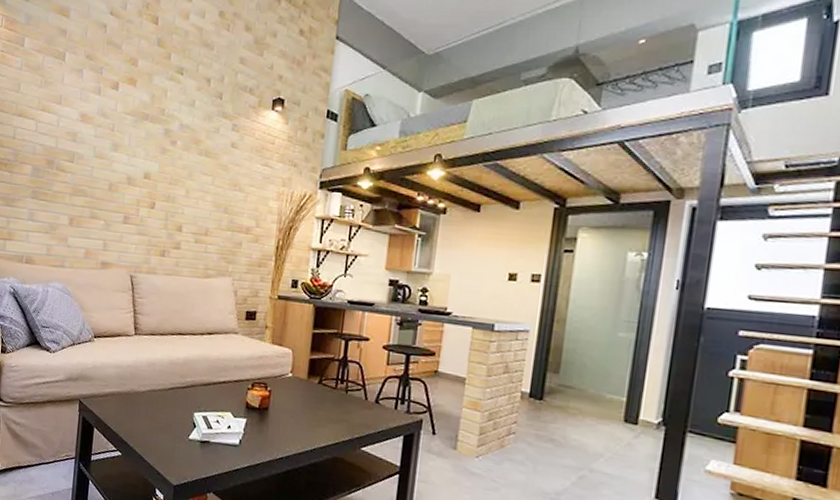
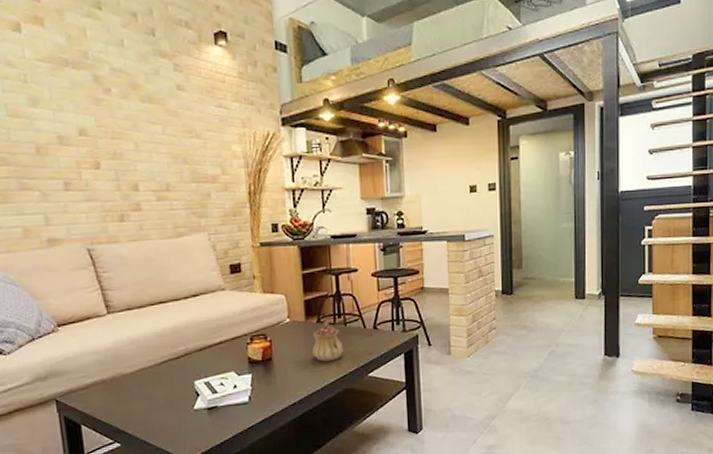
teapot: none [309,384,341,426] -> present [313,321,344,362]

